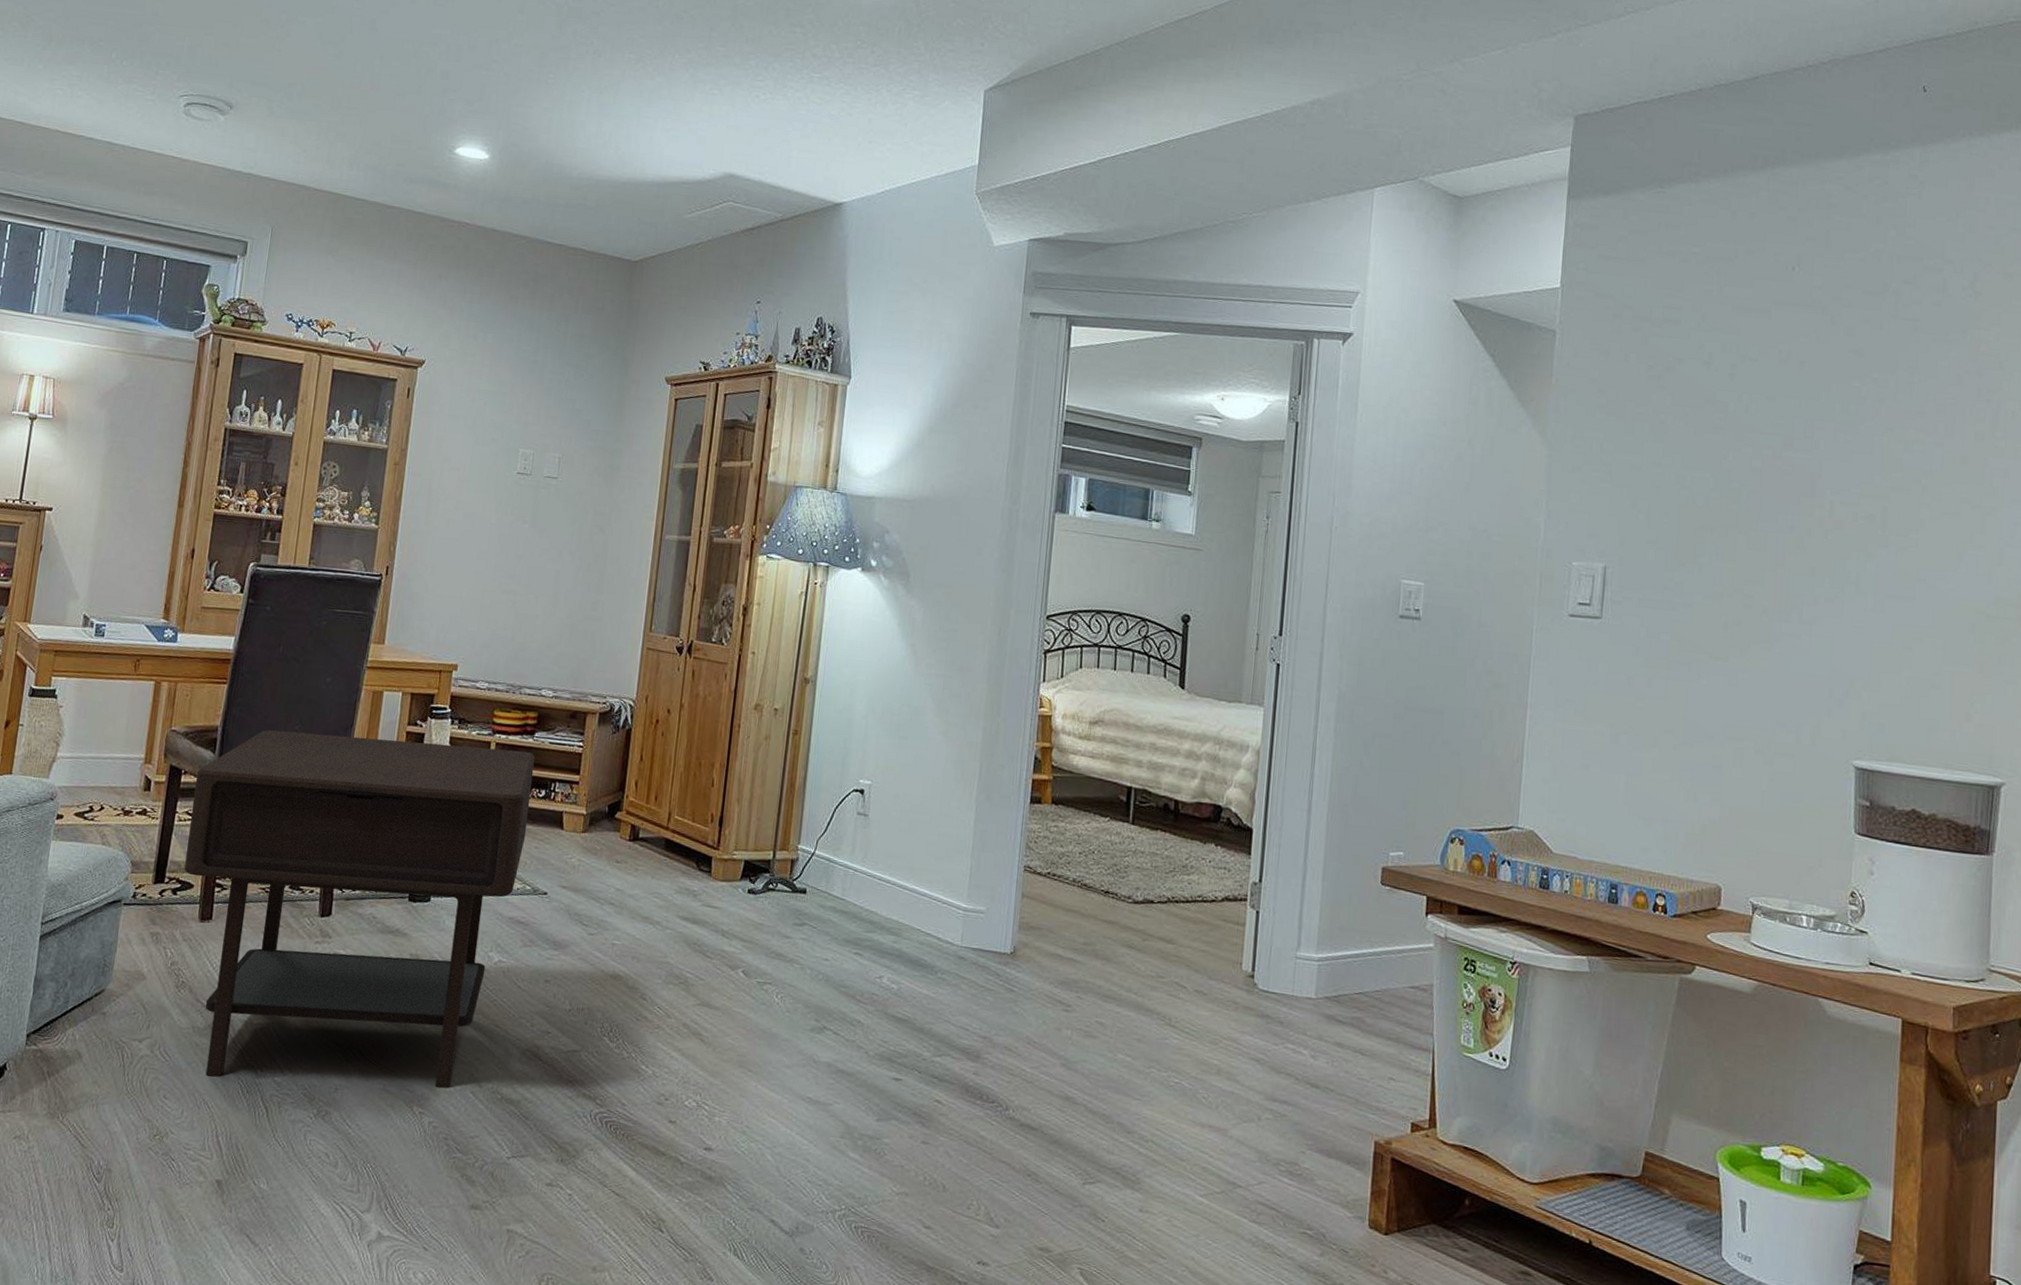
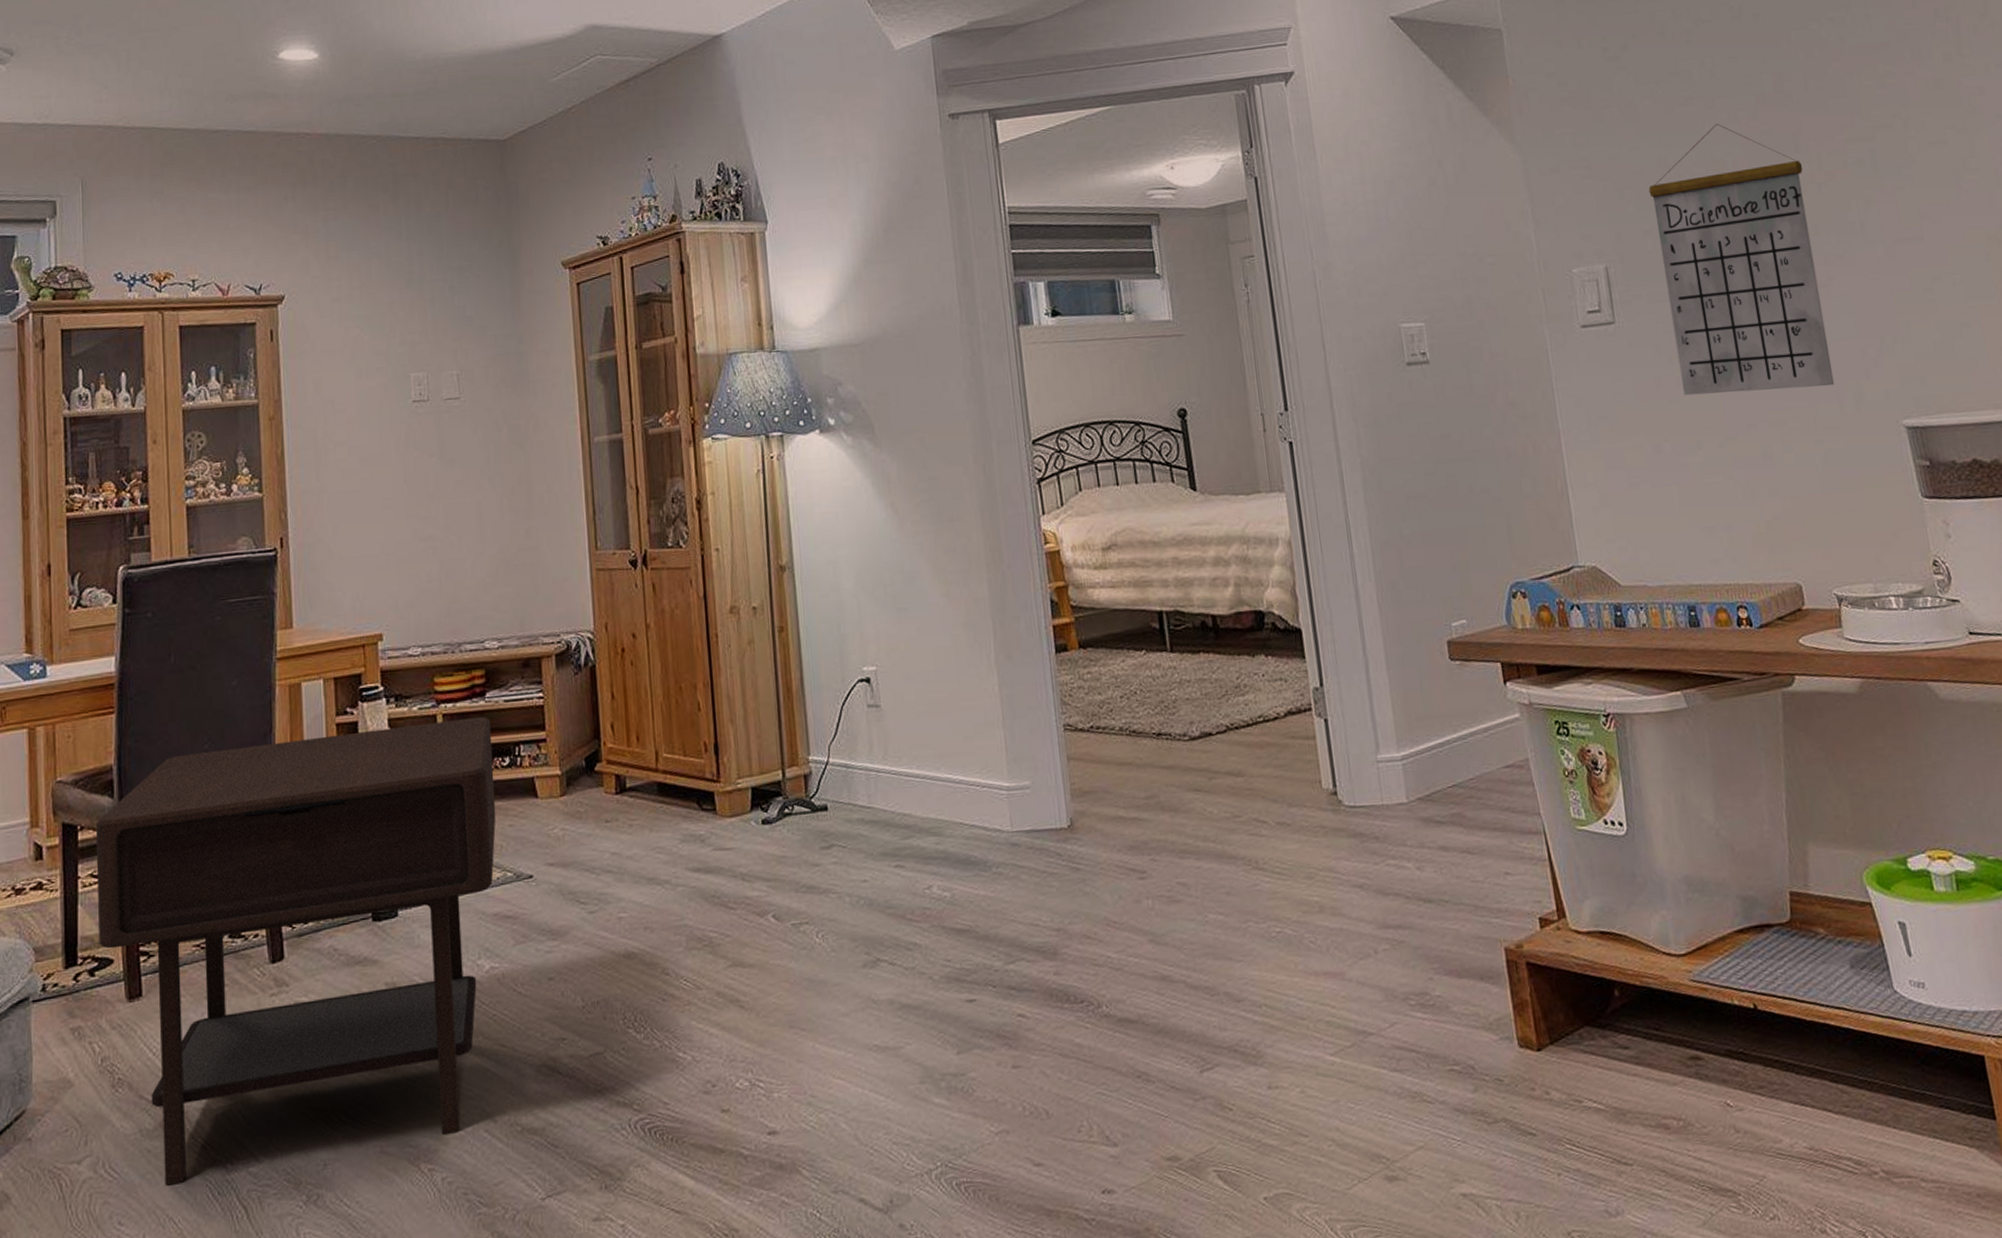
calendar: none [1651,455,1813,716] -> present [1648,123,1835,396]

